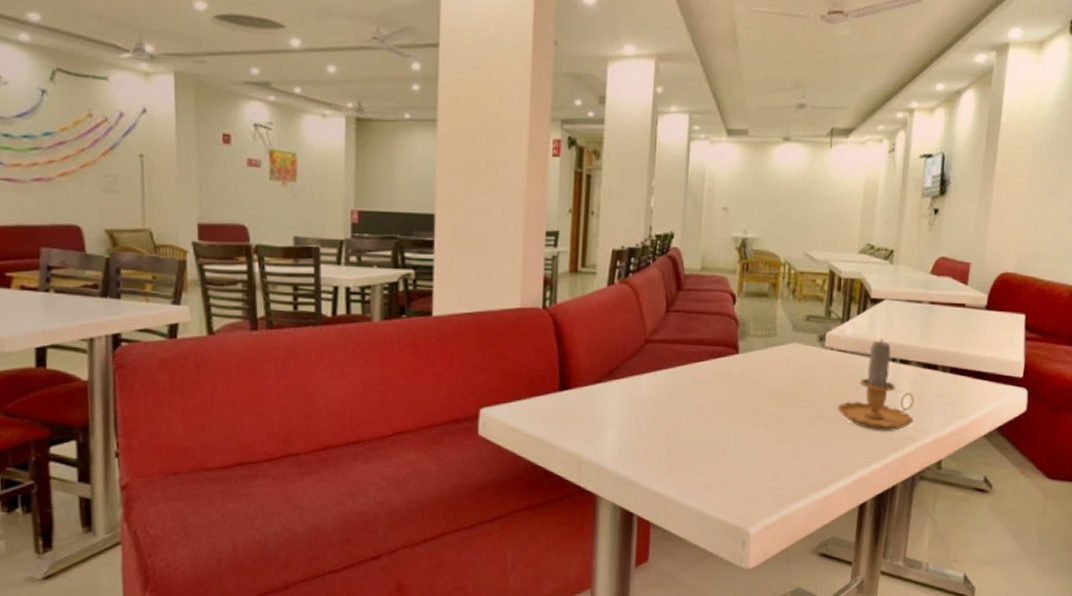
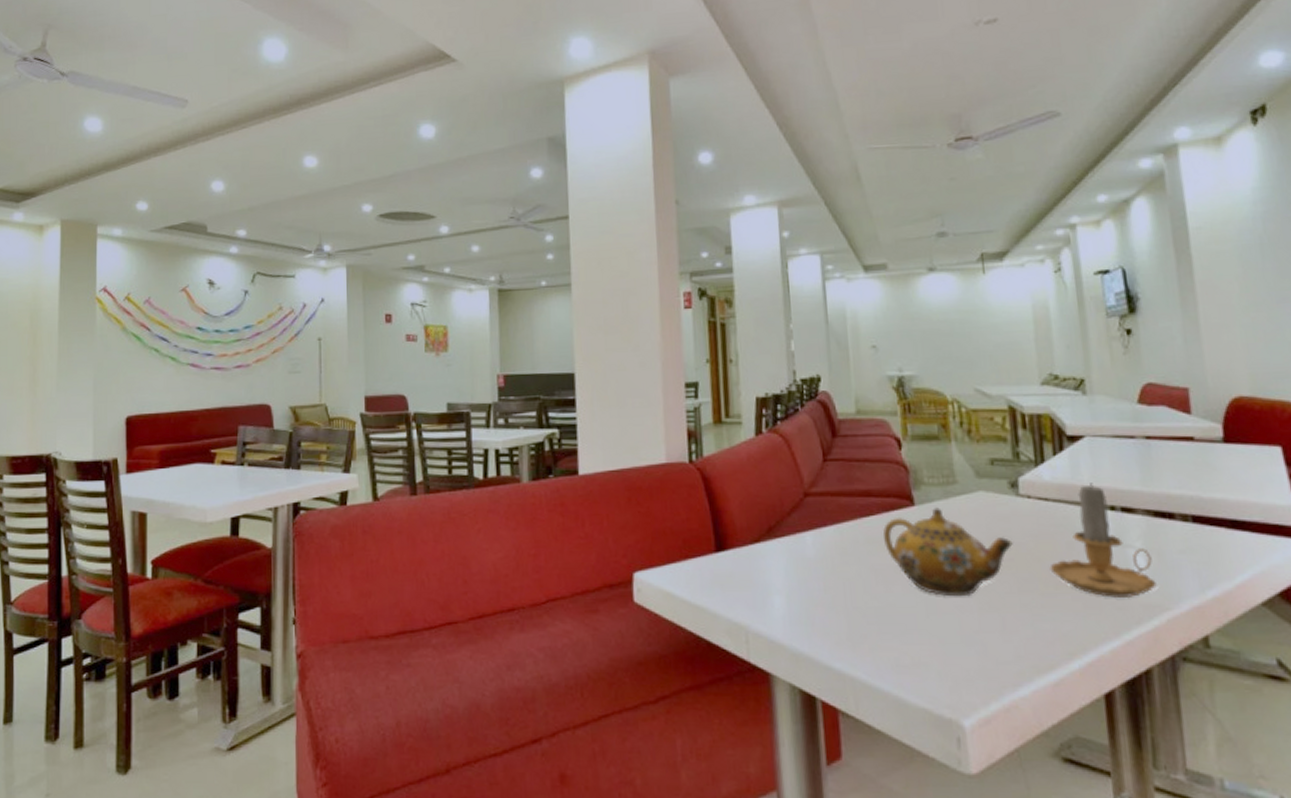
teapot: none [708,356,812,431] -> present [882,507,1013,597]

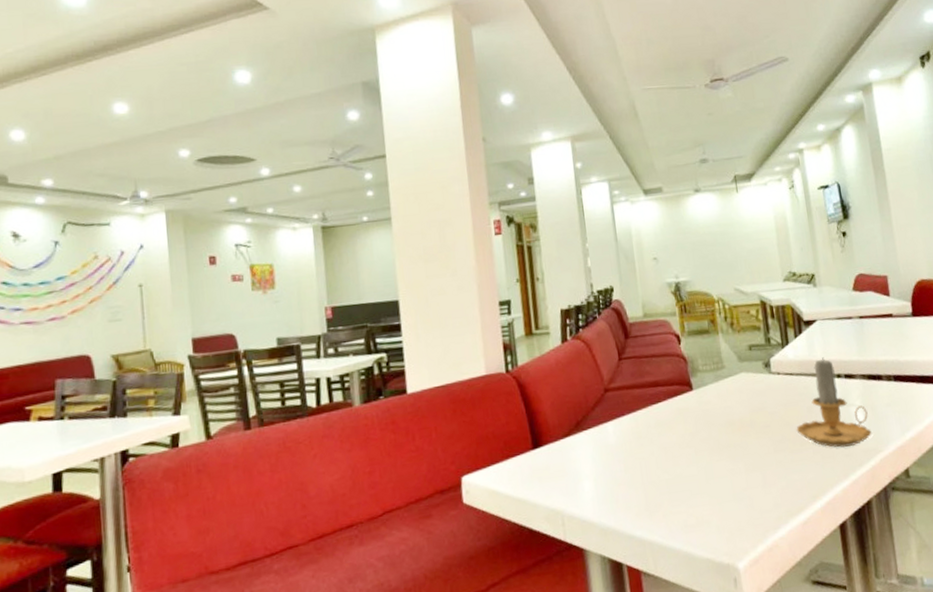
teapot: present [882,507,1013,597] -> none [669,390,769,463]

